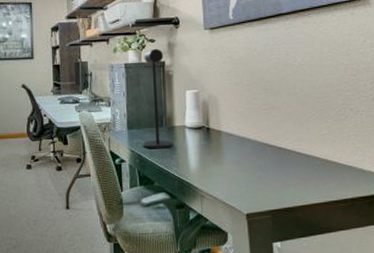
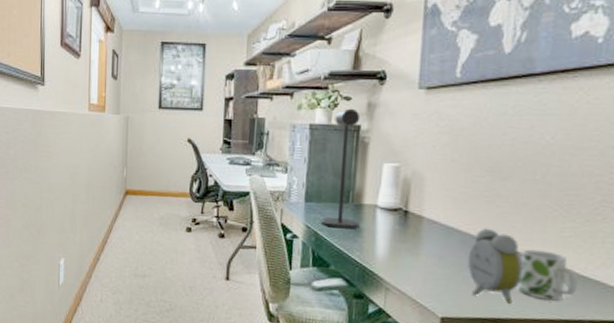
alarm clock: none [258,135,299,194] -> present [467,228,523,304]
mug: none [296,147,338,187] -> present [519,249,578,301]

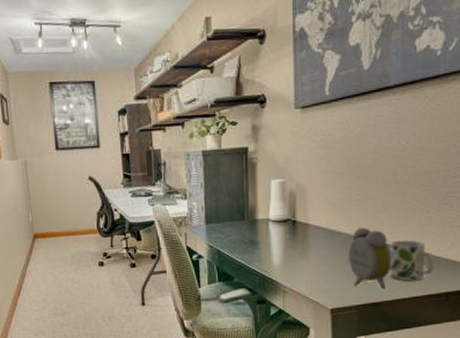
desk lamp: present [320,108,361,229] -> none [221,132,256,244]

